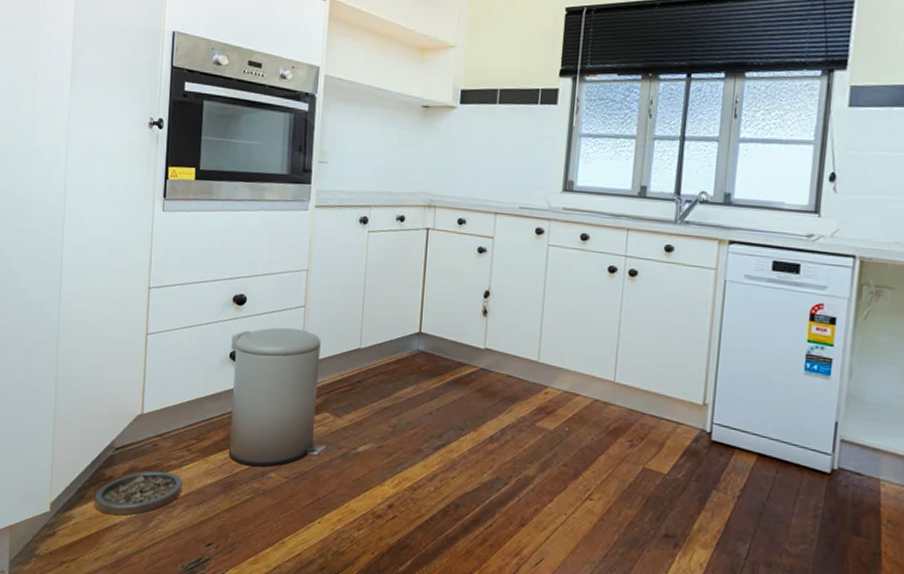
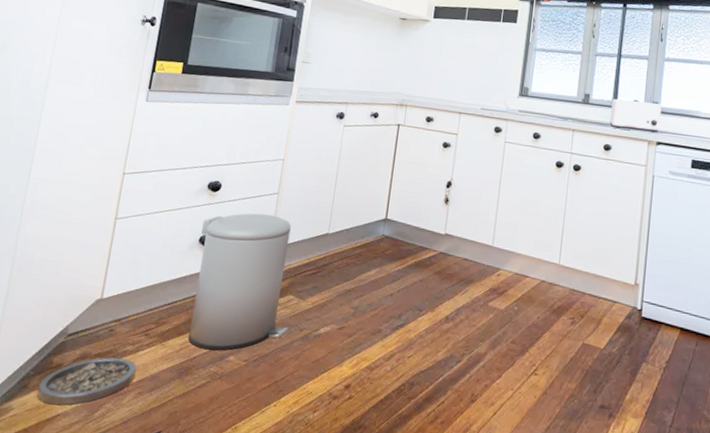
toaster: none [671,191,737,231] -> present [609,99,663,134]

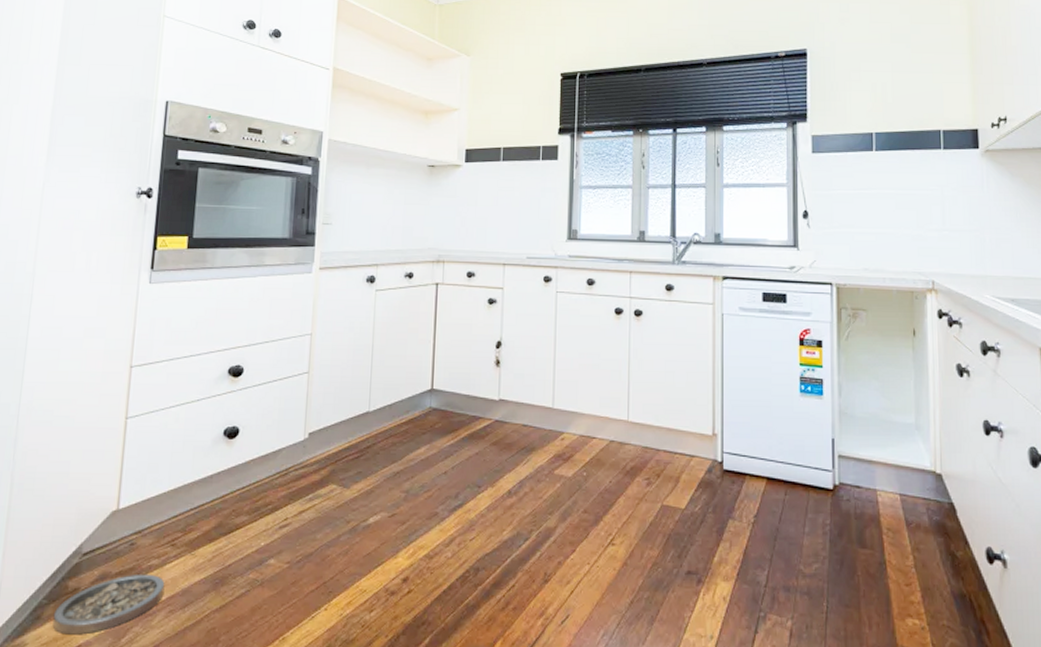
pedal bin: present [188,213,291,351] -> none [220,397,333,555]
toaster: present [609,99,663,134] -> none [669,234,726,268]

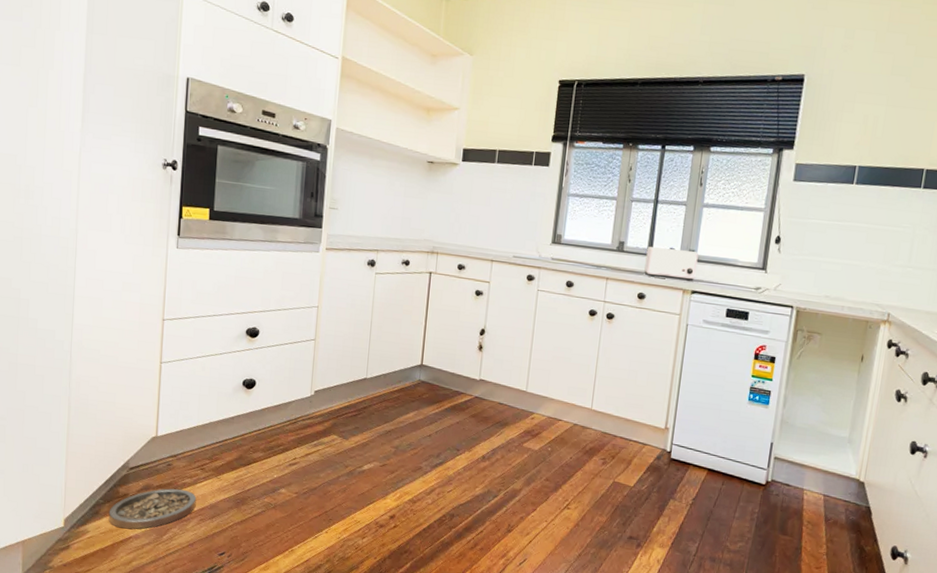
toaster: none [669,234,726,268] -> present [644,247,699,282]

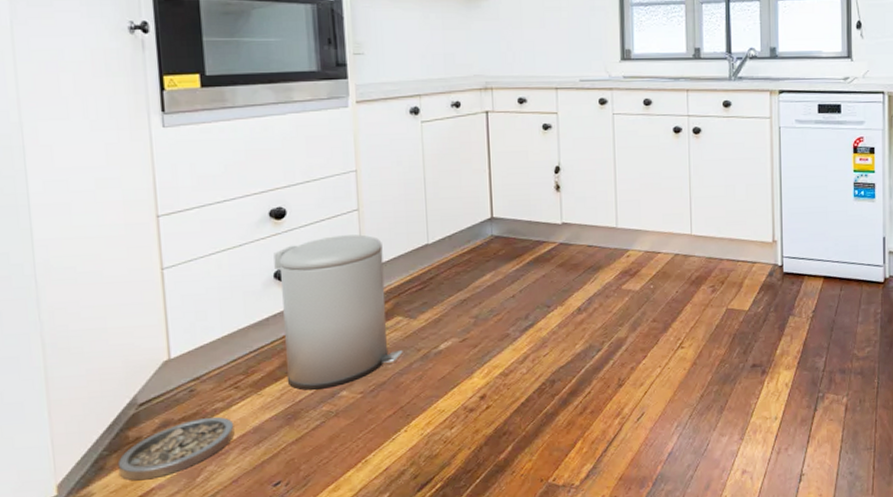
pedal bin: none [241,358,334,484] -> present [273,234,403,390]
toaster: present [644,247,699,282] -> none [725,49,782,82]

